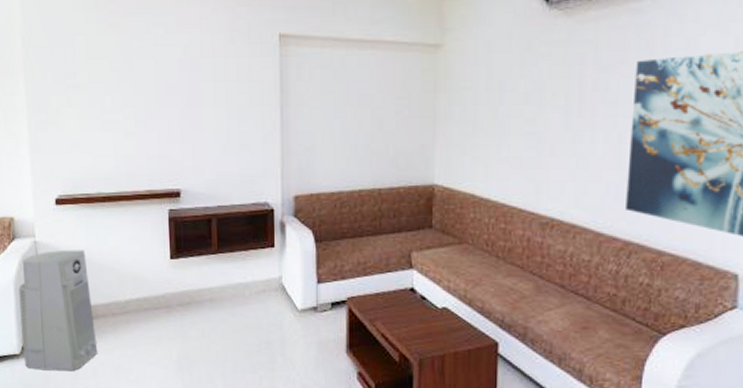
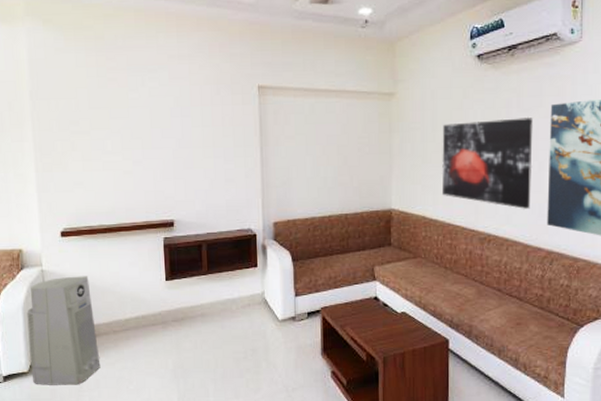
wall art: none [496,75,613,189] -> present [441,116,533,209]

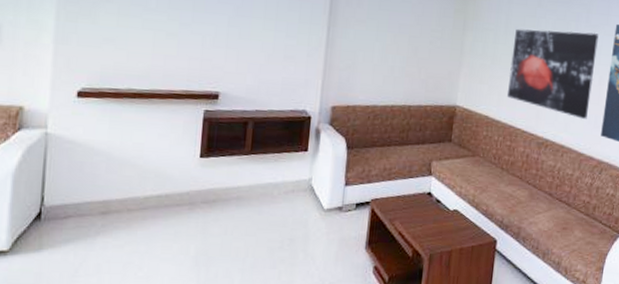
air purifier: present [27,276,101,385] -> none [13,143,106,269]

